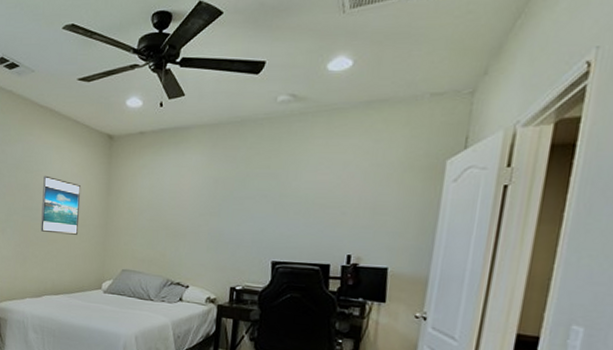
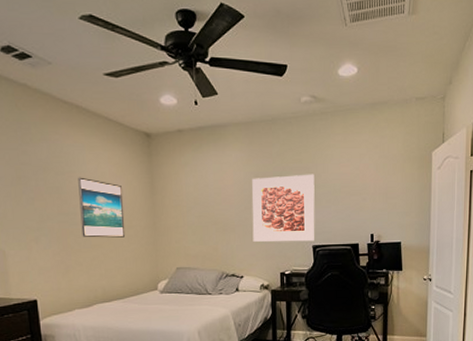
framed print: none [204,181,284,257] -> present [252,174,315,242]

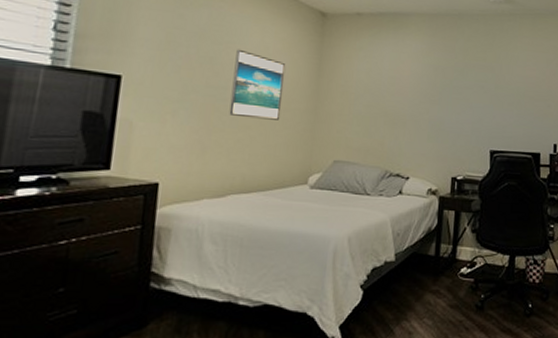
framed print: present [252,174,315,242] -> none [424,71,498,146]

